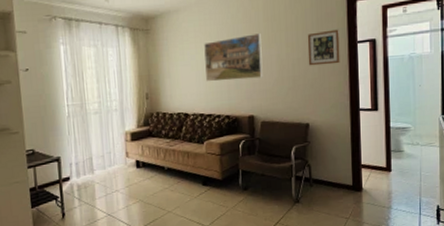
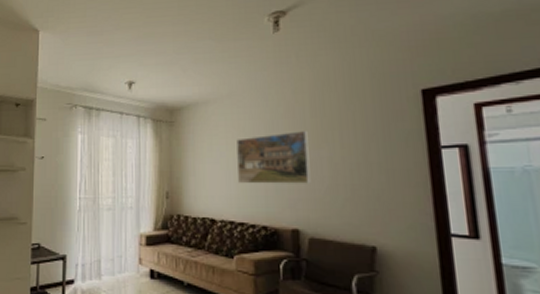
picture frame: present [307,29,340,66] -> none [369,130,418,173]

